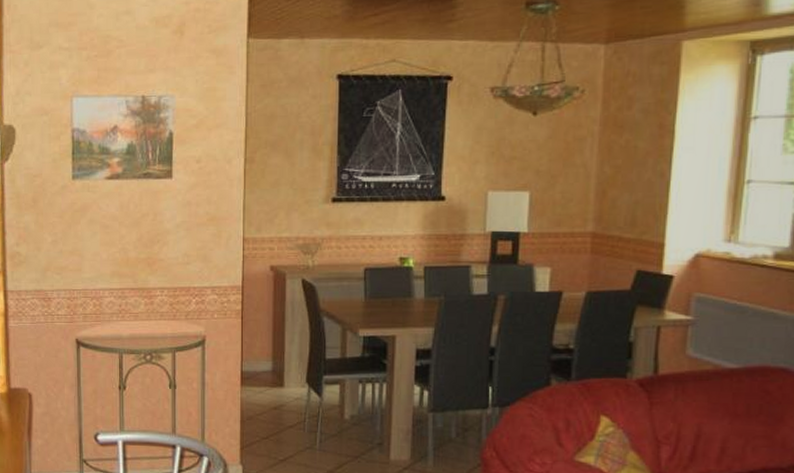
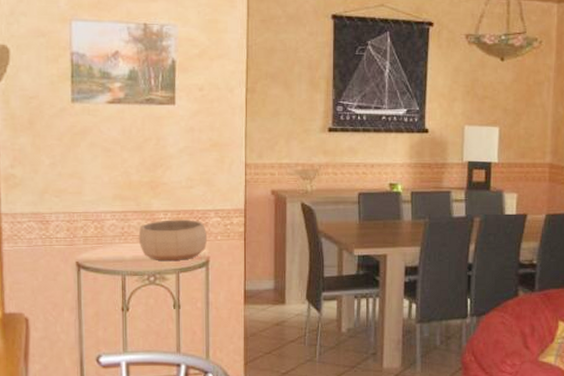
decorative bowl: none [135,297,203,340] -> present [138,220,207,262]

